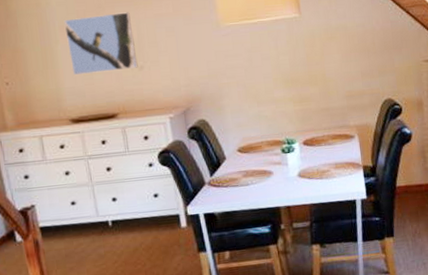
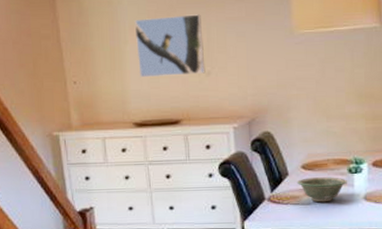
bowl: none [234,157,282,183] -> present [296,177,347,203]

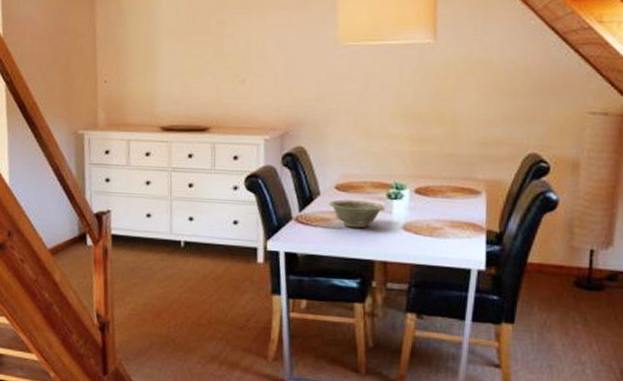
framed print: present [134,14,206,77] -> none [171,20,241,81]

